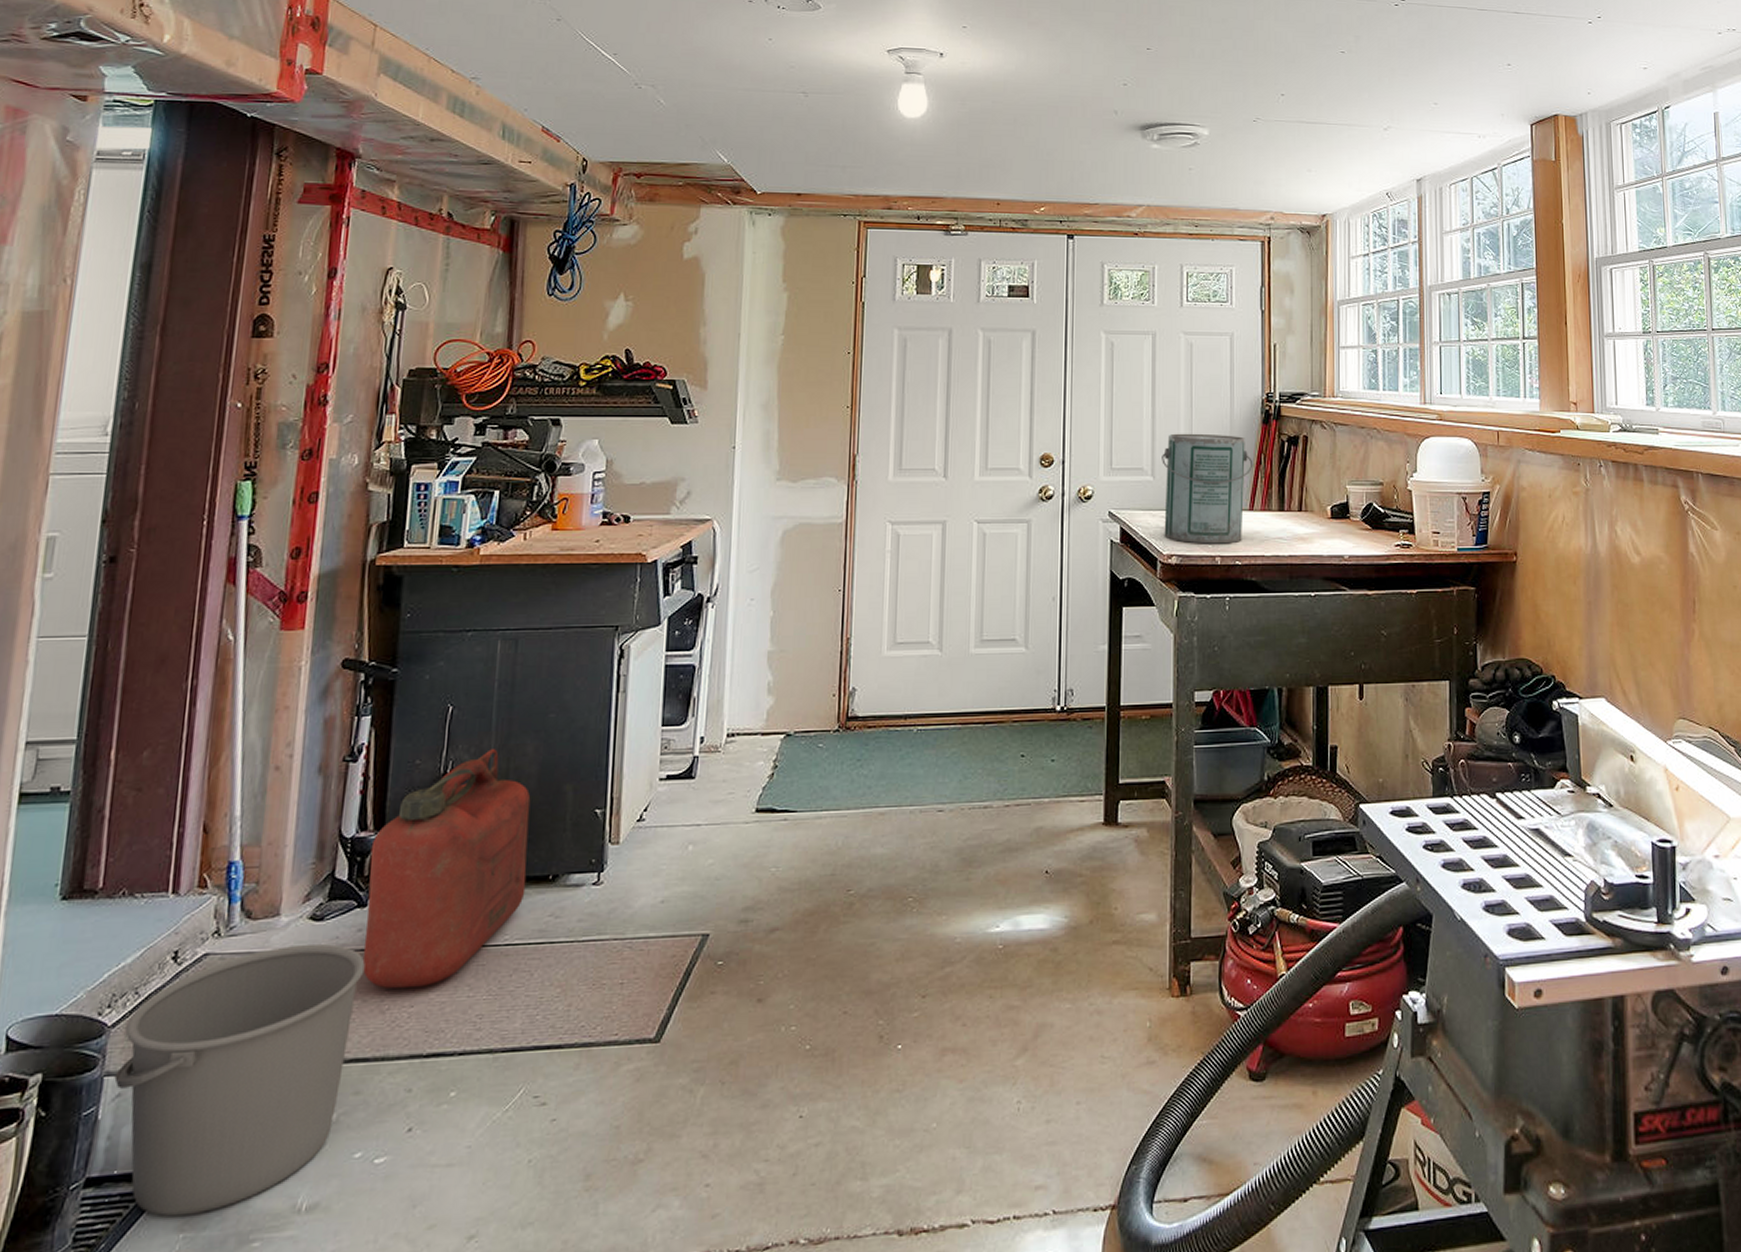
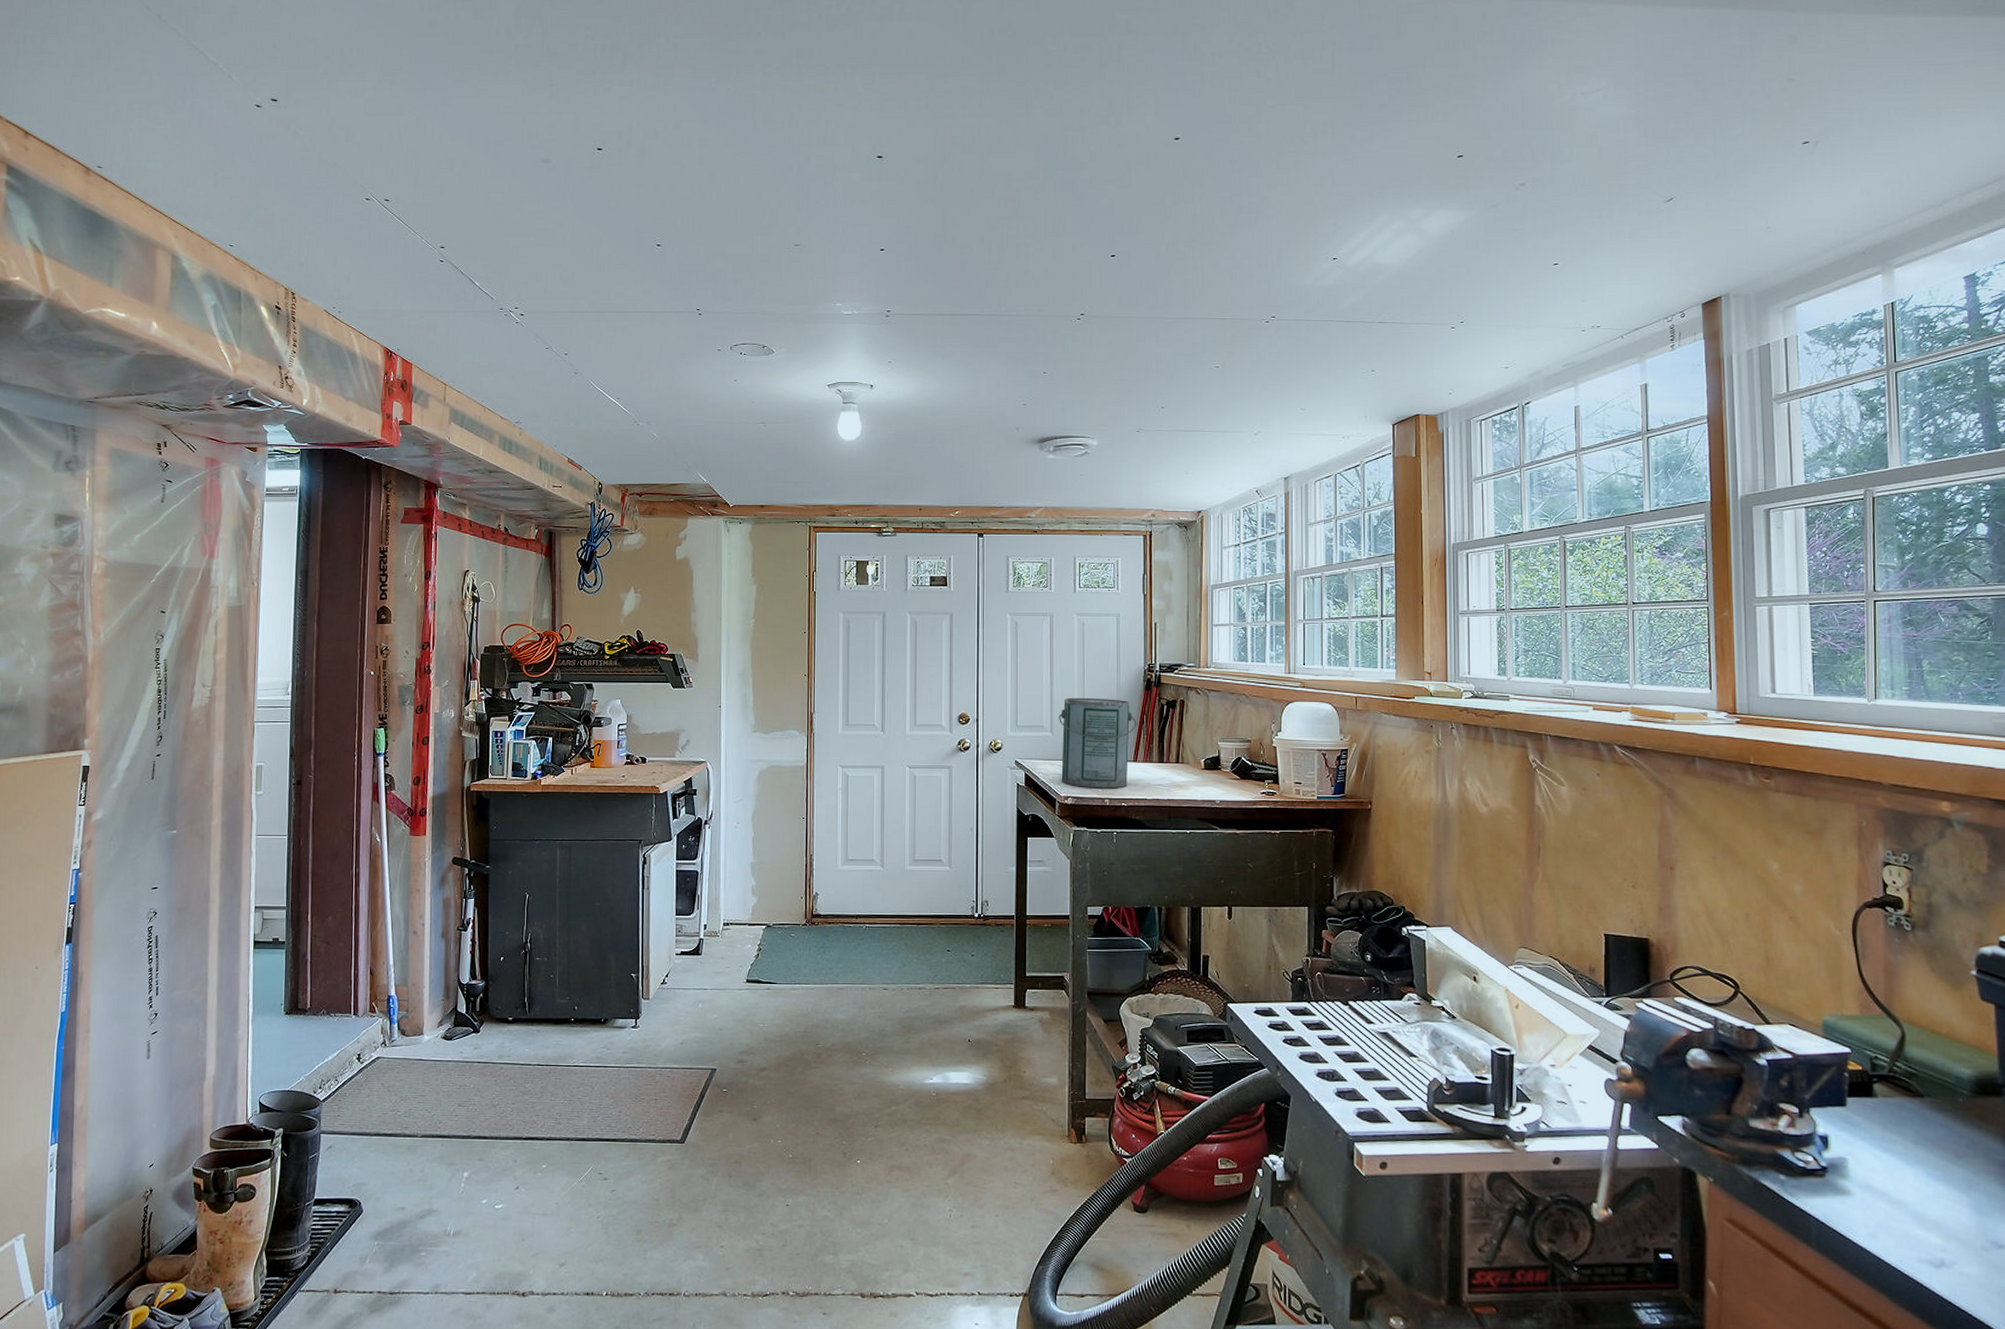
bucket: present [114,943,365,1217] -> none [327,1055,481,1230]
fuel can: present [363,749,531,988] -> none [479,926,586,1090]

